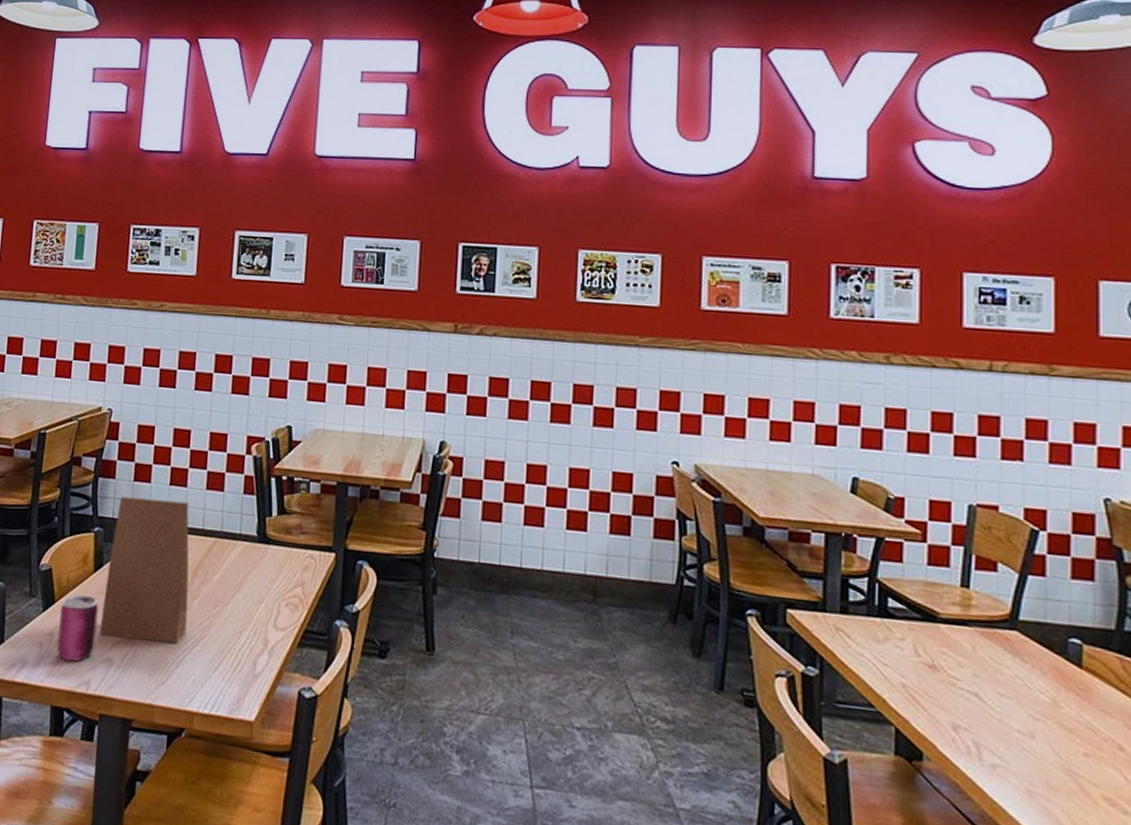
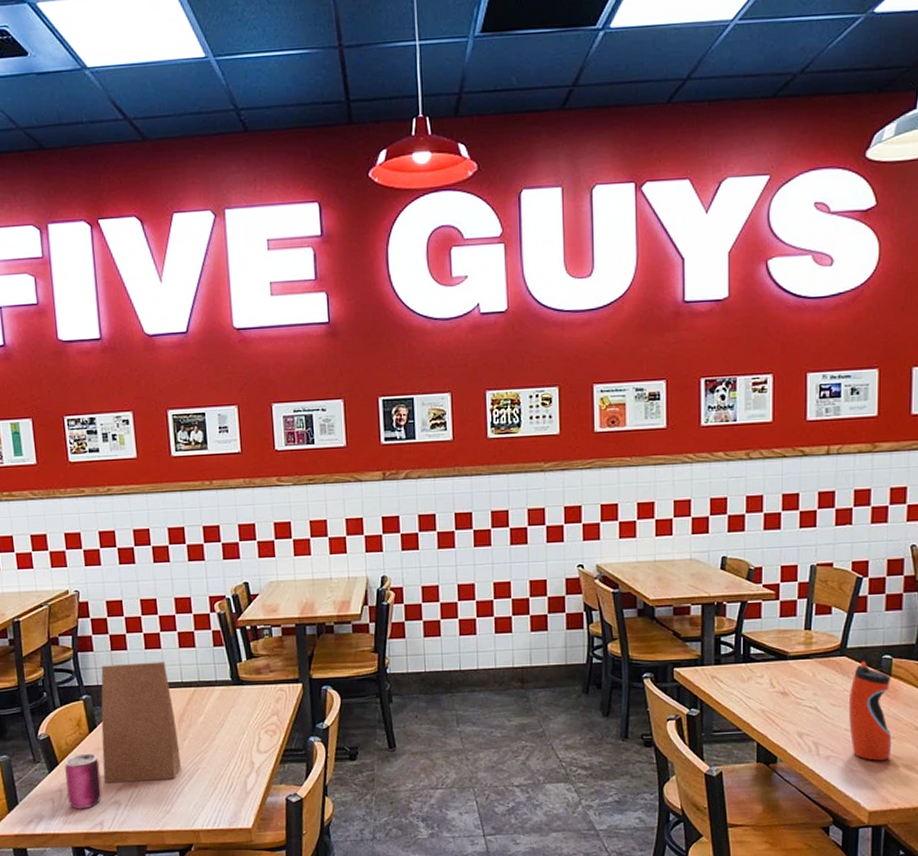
water bottle: none [1022,641,1085,786] -> present [848,661,892,761]

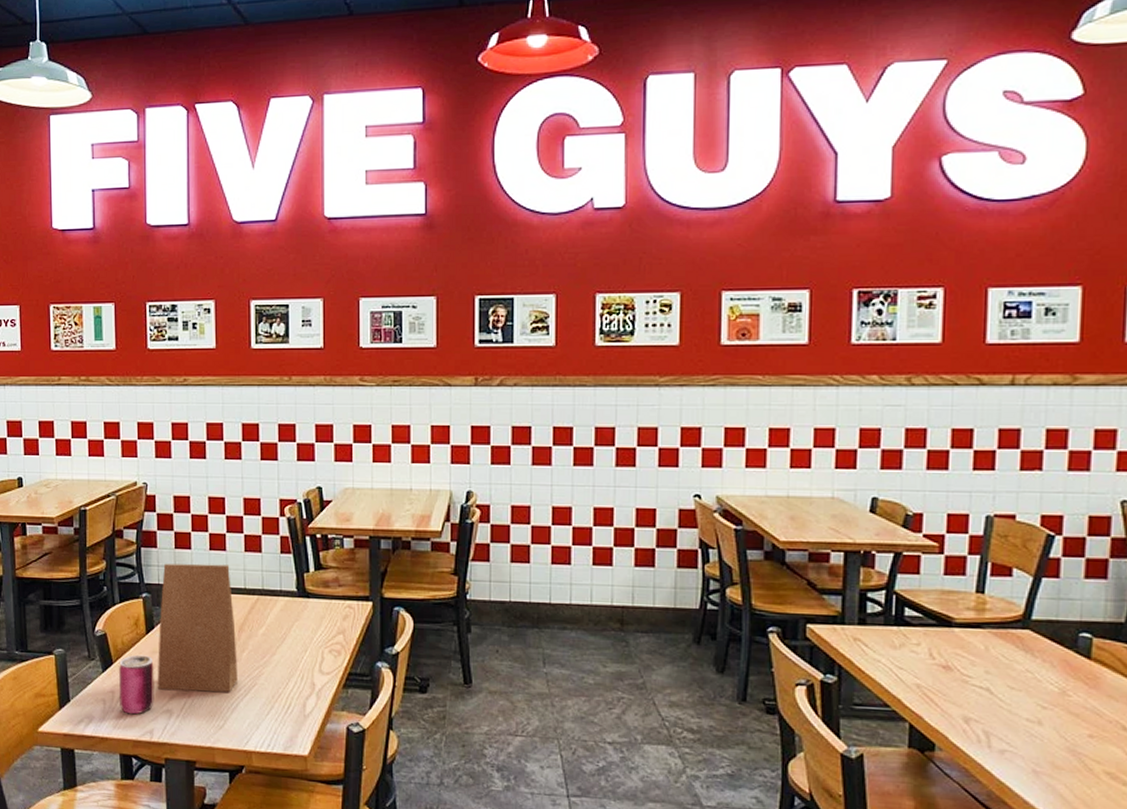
water bottle: present [848,661,892,761] -> none [1031,637,1090,764]

